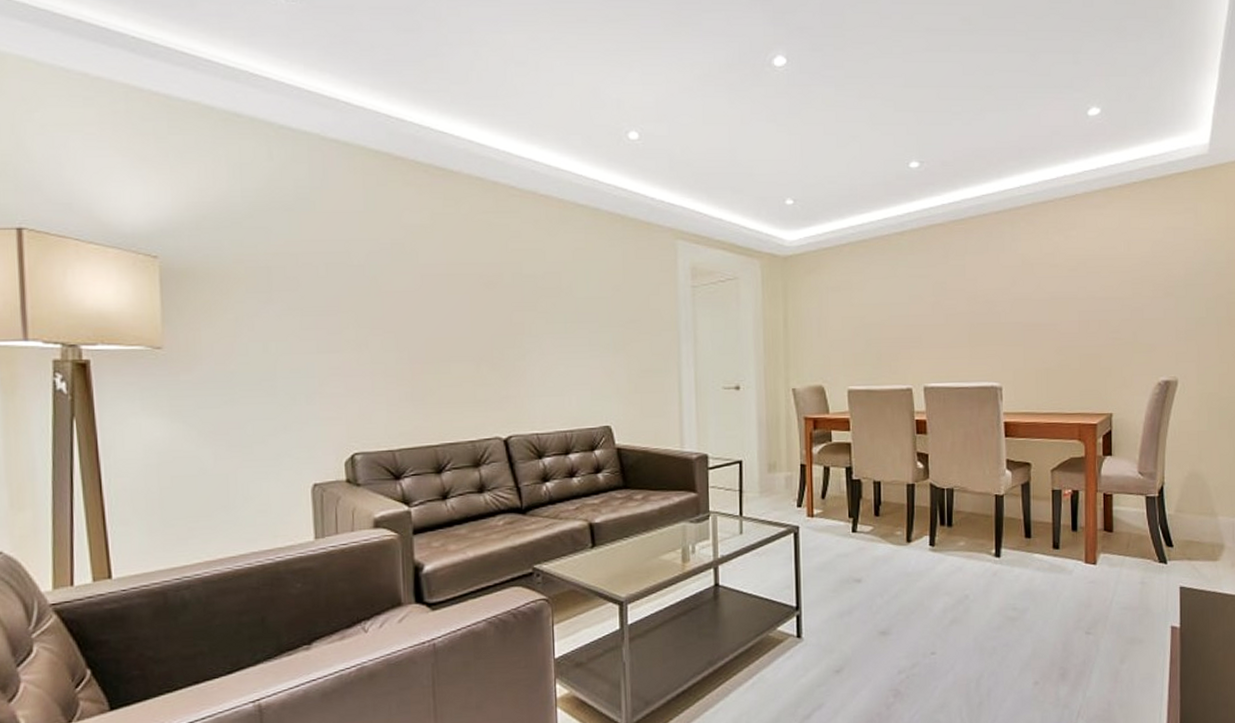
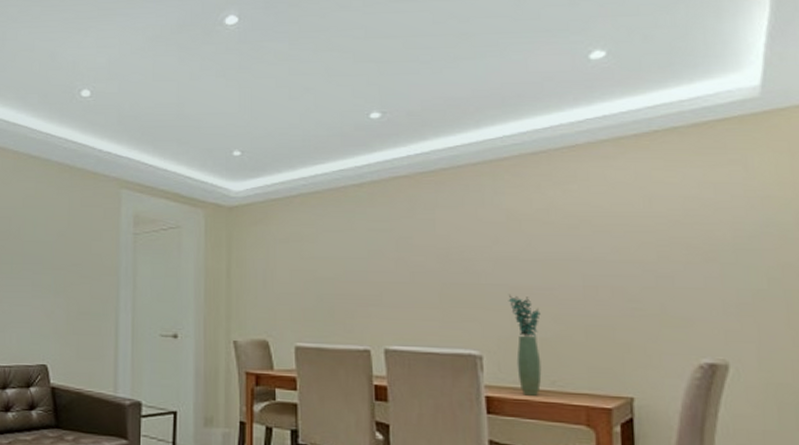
vase: none [1022,331,1047,420] -> present [508,295,542,397]

